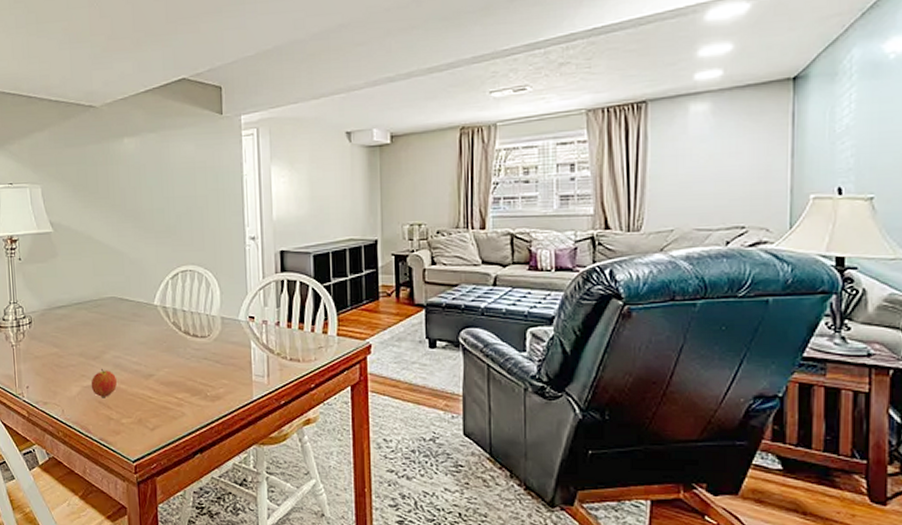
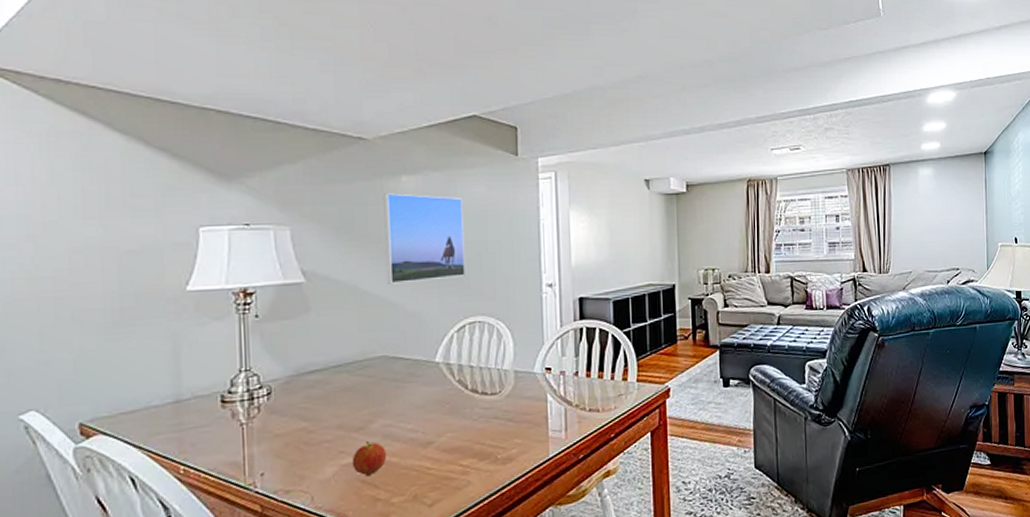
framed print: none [110,154,178,235] -> present [384,193,465,284]

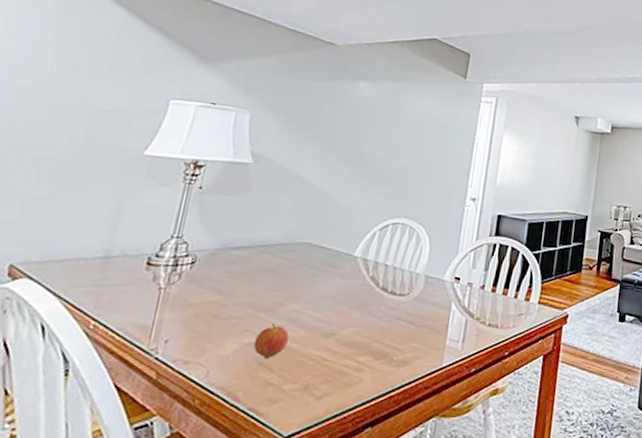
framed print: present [384,193,465,284] -> none [326,94,410,180]

